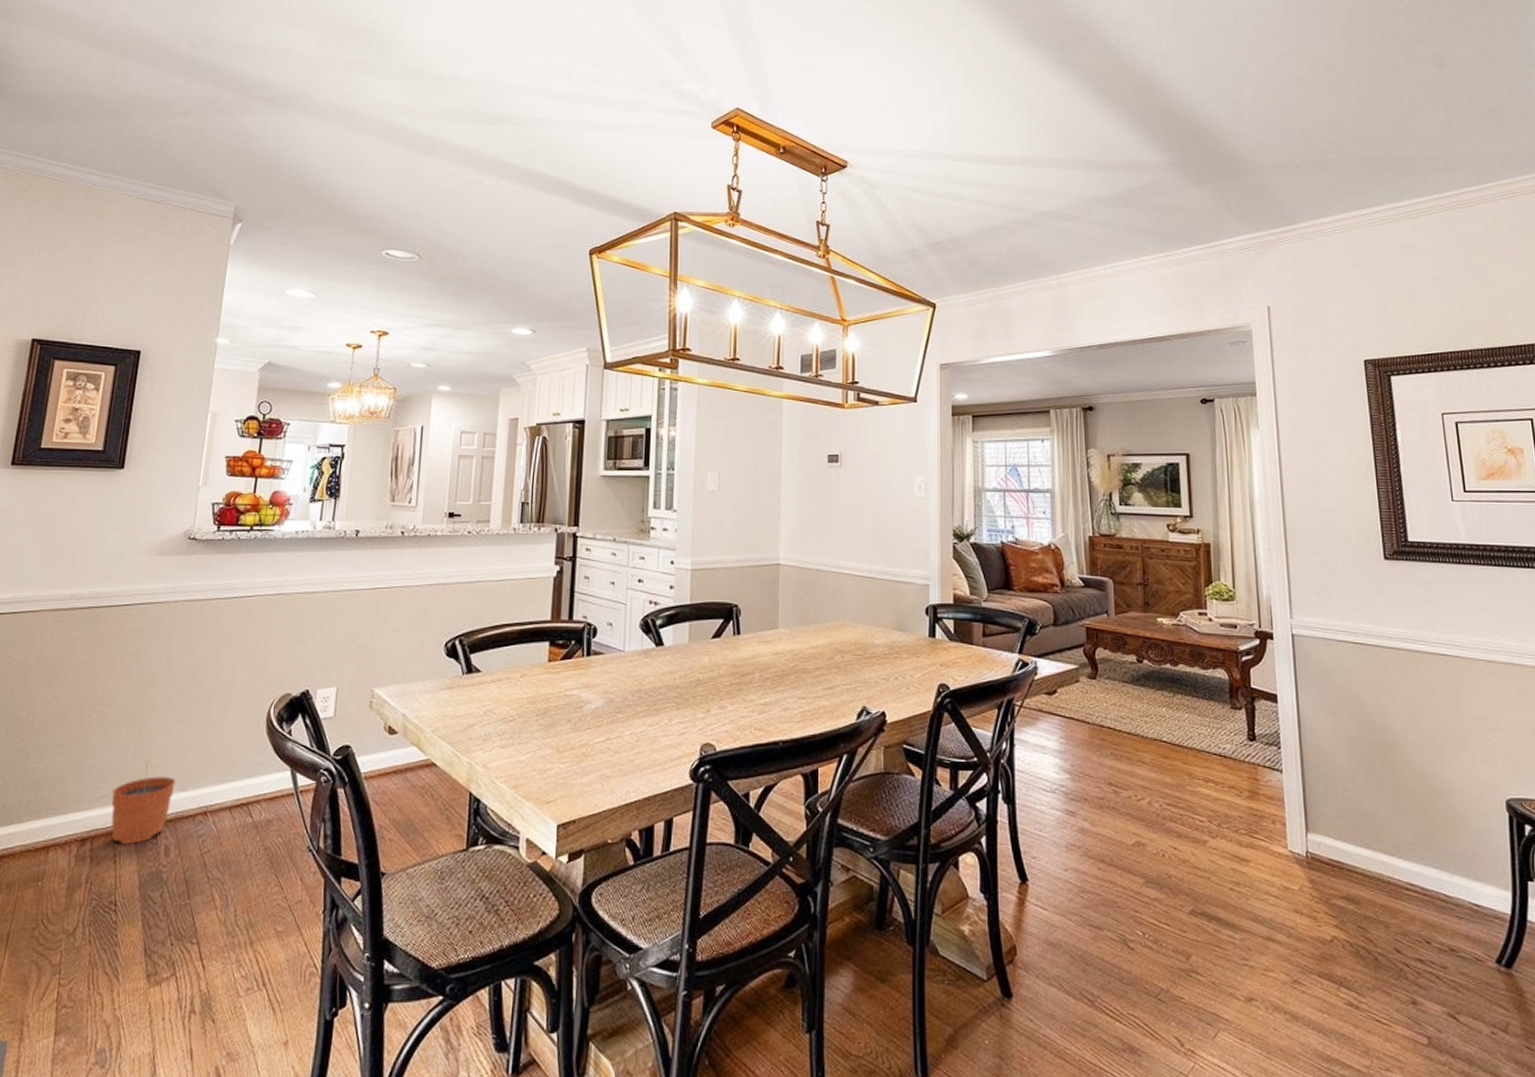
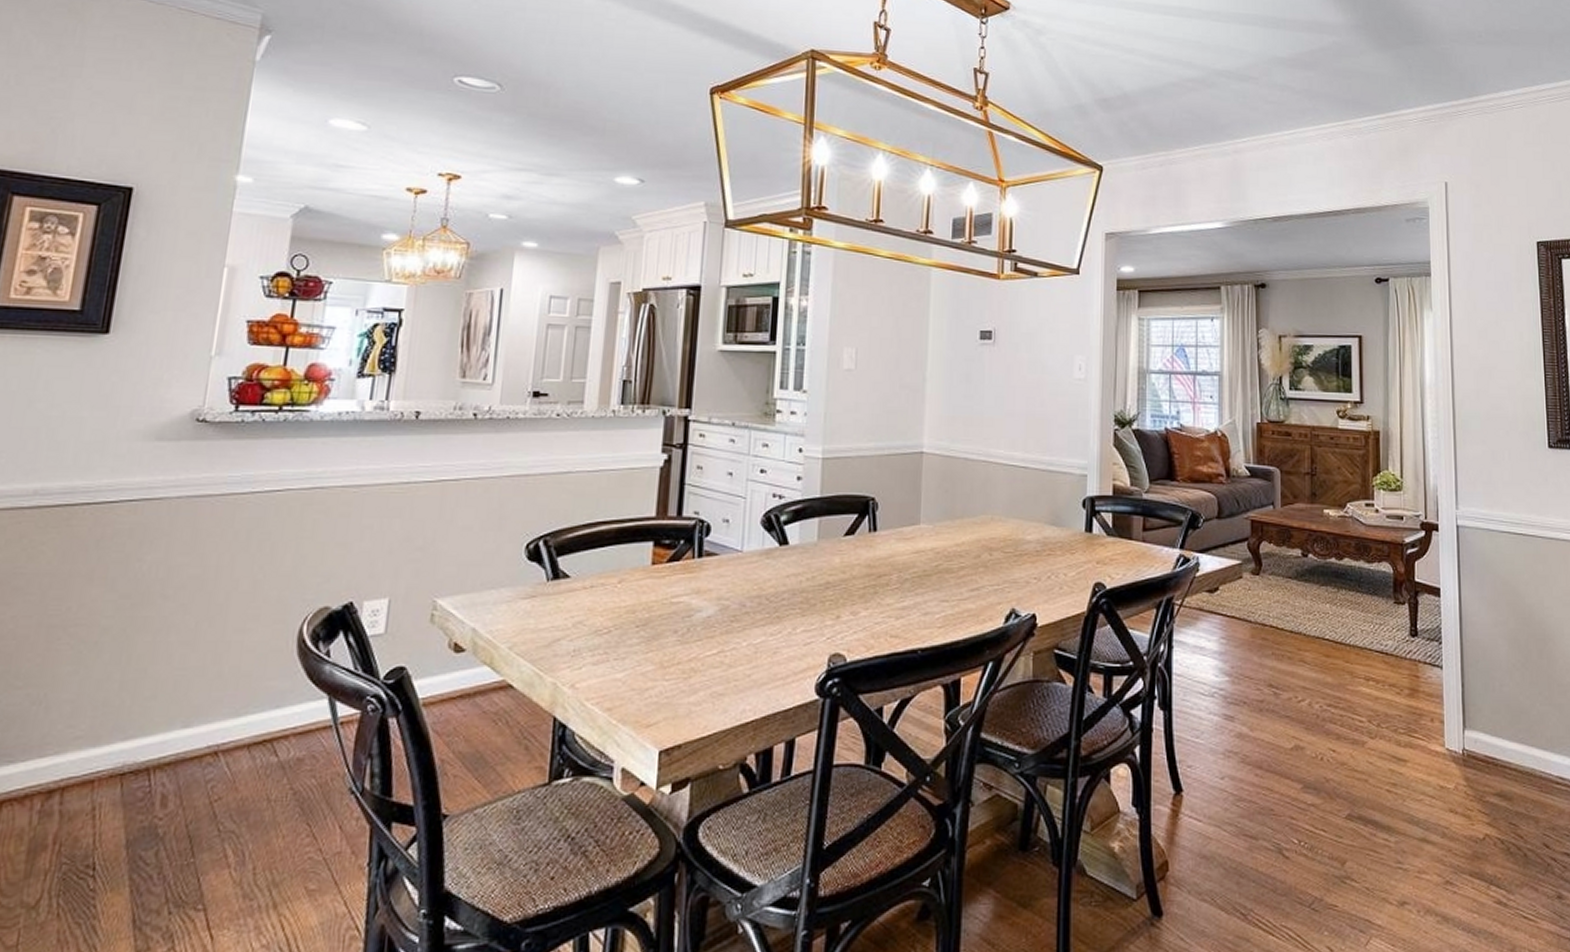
plant pot: present [111,760,176,844] -> none [88,691,177,794]

